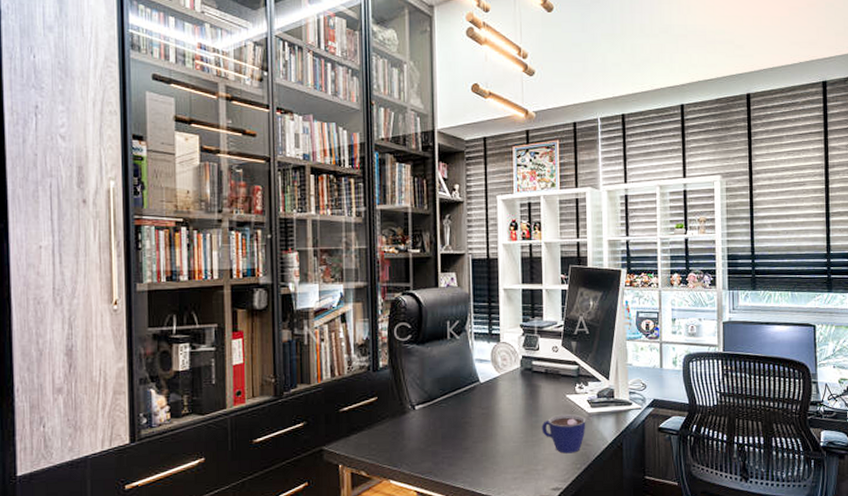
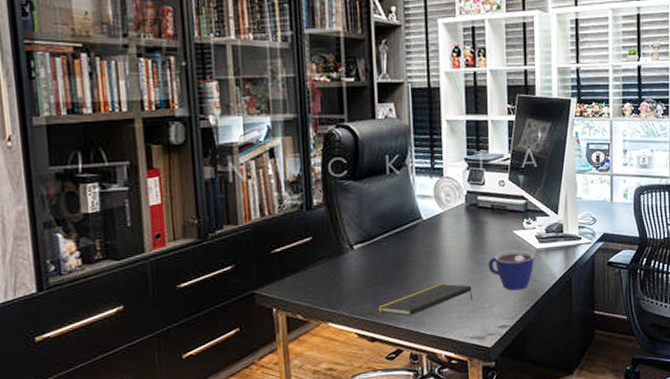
notepad: none [436,445,527,476] -> present [377,283,473,316]

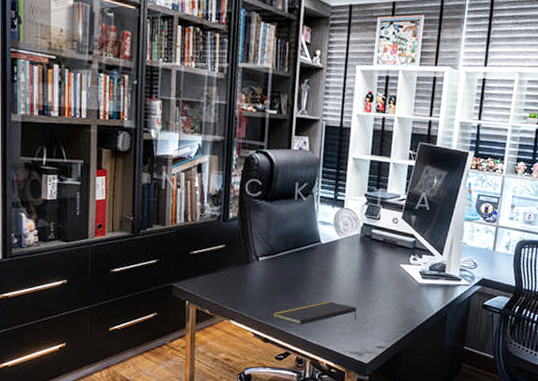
cup: present [488,250,534,291] -> none [373,281,416,318]

